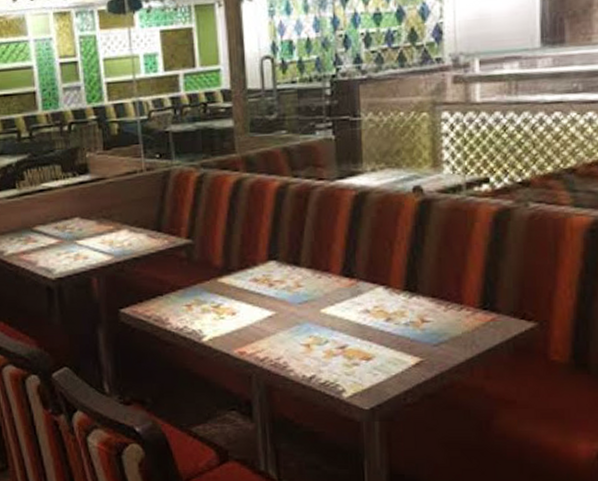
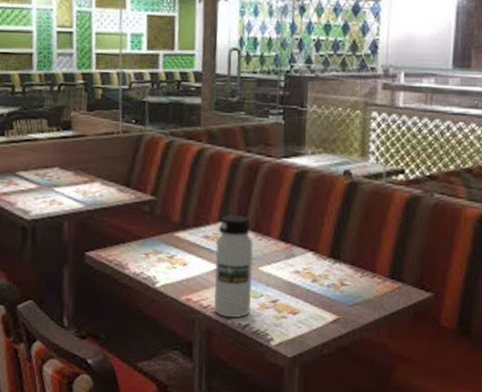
water bottle: none [267,252,315,370] -> present [213,215,253,318]

